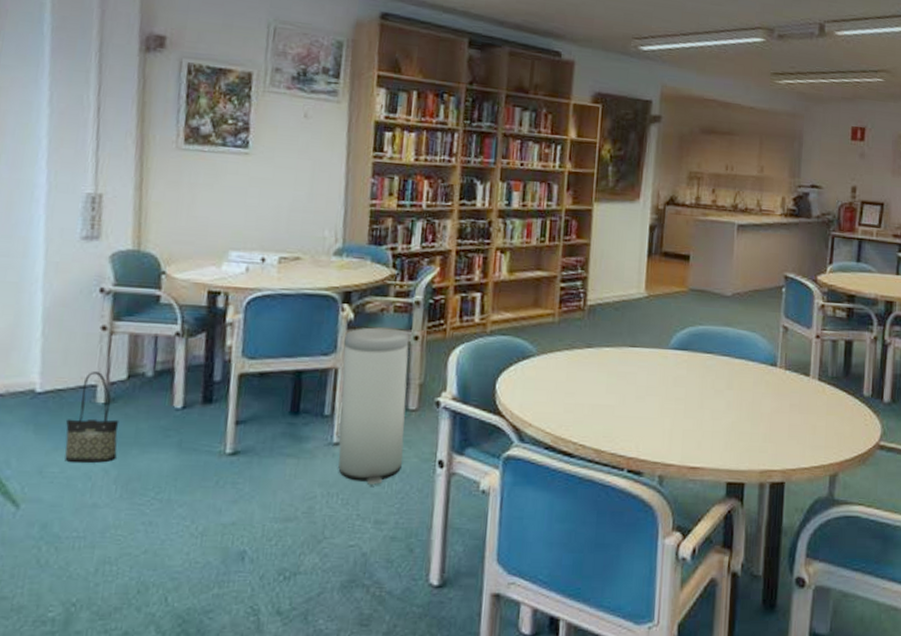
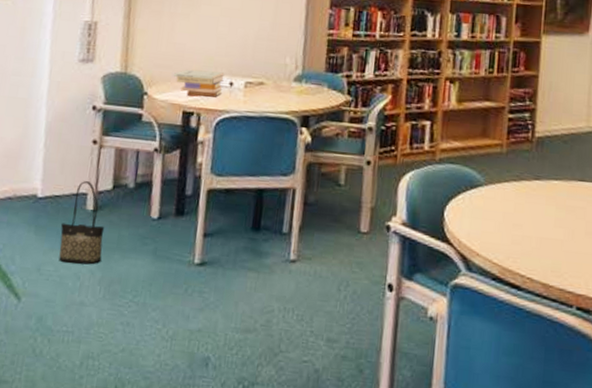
books: none [196,245,255,275] -> present [174,69,225,97]
pedal bin: present [338,327,410,485] -> none [294,150,362,304]

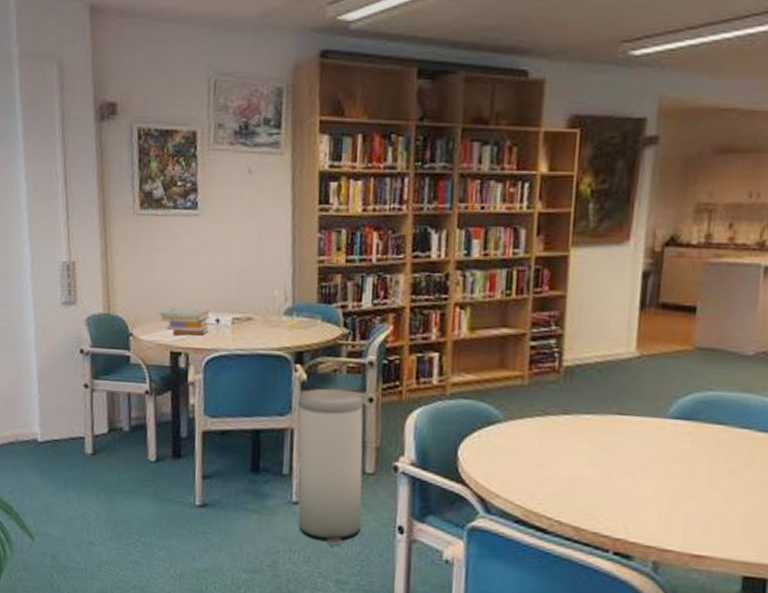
tote bag: present [59,181,105,265] -> none [63,425,105,506]
pedal bin: none [294,150,362,304] -> present [298,388,364,546]

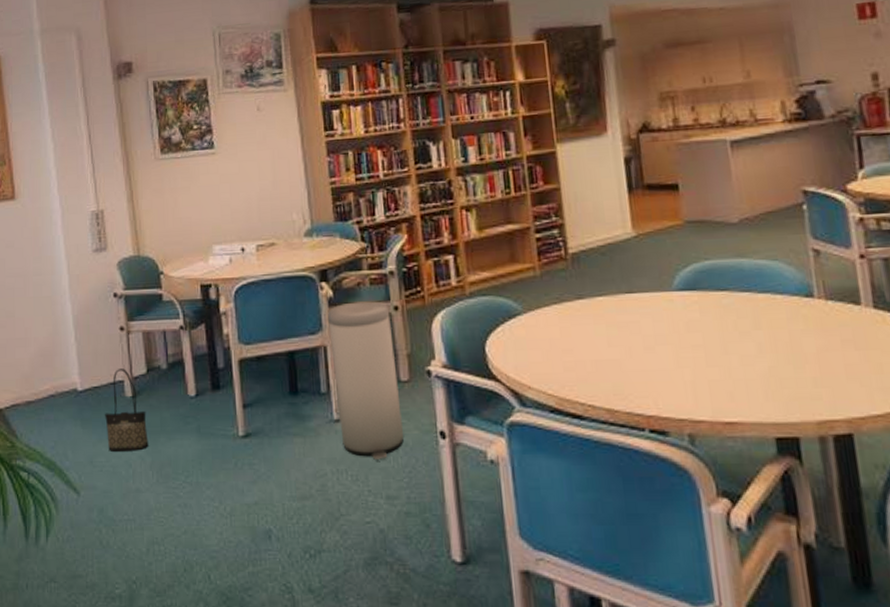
tote bag: none [63,425,105,506] -> present [105,369,149,451]
books: present [158,307,210,336] -> none [186,240,235,269]

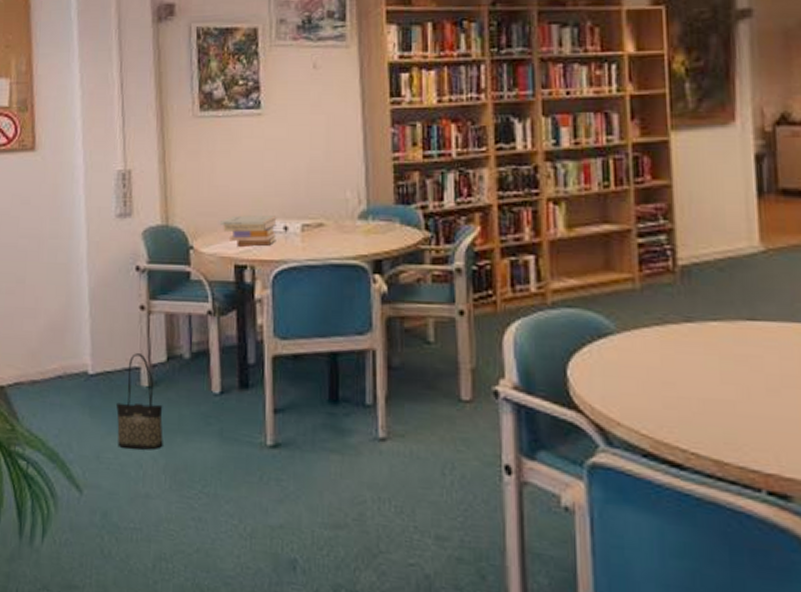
books: none [186,240,235,269] -> present [220,215,277,247]
pedal bin: present [328,301,405,460] -> none [380,301,462,492]

